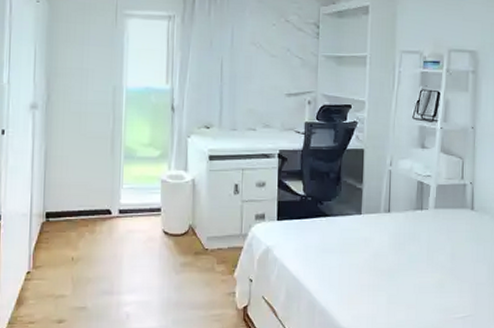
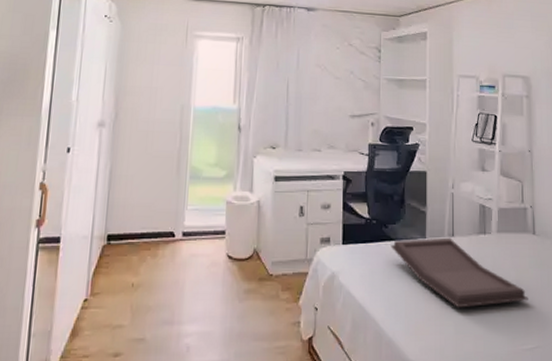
serving tray: none [325,213,463,280] -> present [390,237,528,308]

